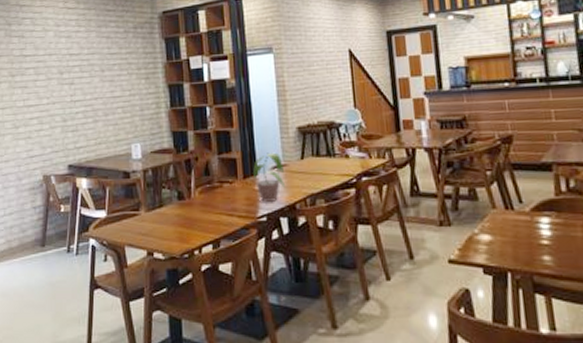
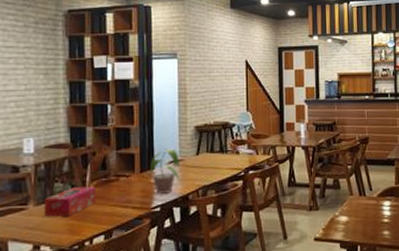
tissue box: none [153,193,202,224] -> present [43,186,97,217]

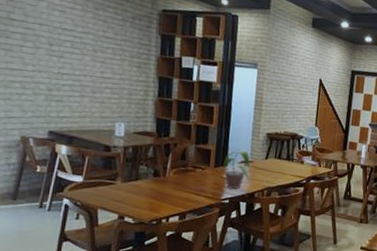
tissue box: present [43,186,97,217] -> none [129,171,176,196]

